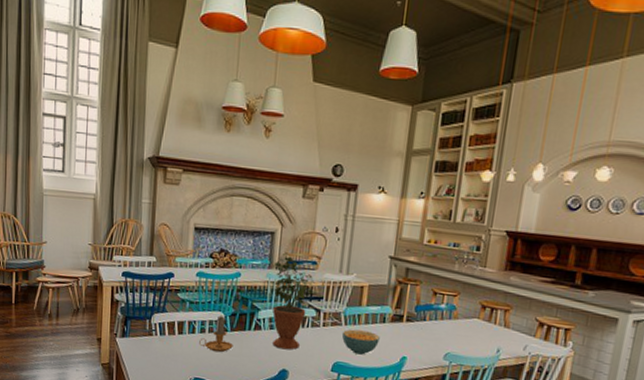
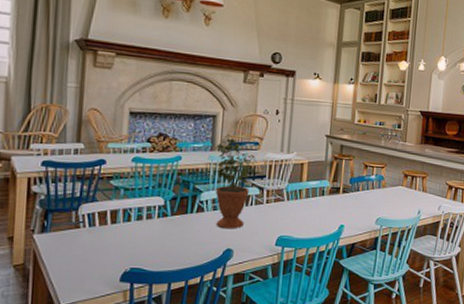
candle: present [199,314,233,353] -> none [136,199,174,239]
cereal bowl: present [341,329,380,355] -> none [284,204,320,227]

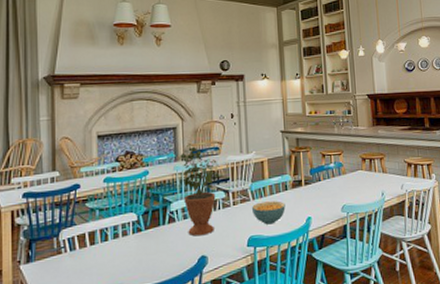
cereal bowl: none [284,204,320,227] -> present [251,201,286,225]

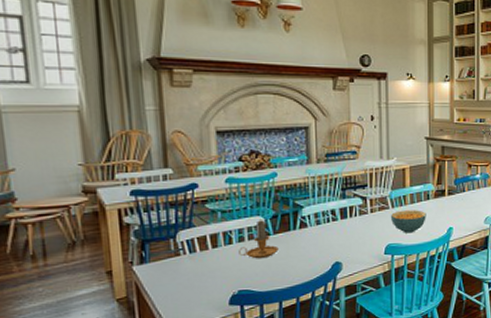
candle: none [113,215,149,255] -> present [239,219,279,259]
potted plant: present [179,145,220,236] -> none [311,147,357,243]

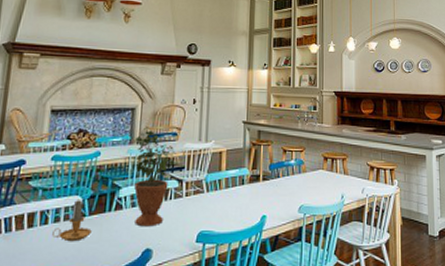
potted plant: none [311,147,357,243] -> present [134,128,176,227]
cereal bowl: present [390,210,426,233] -> none [204,195,240,220]

